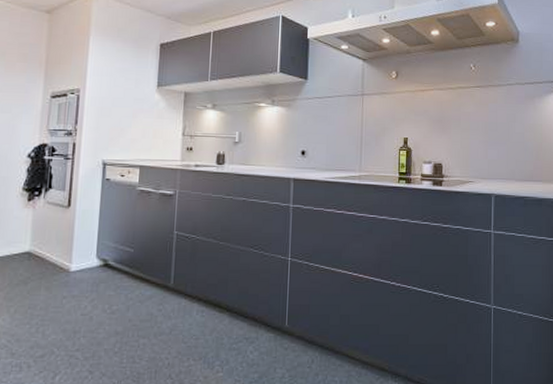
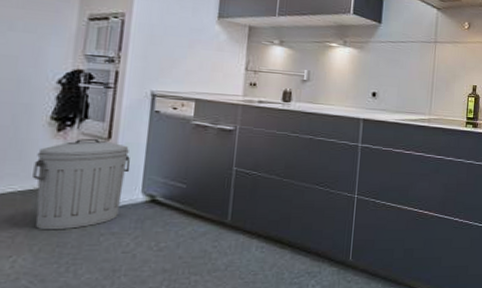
trash can: none [9,206,87,293] -> present [32,138,131,230]

